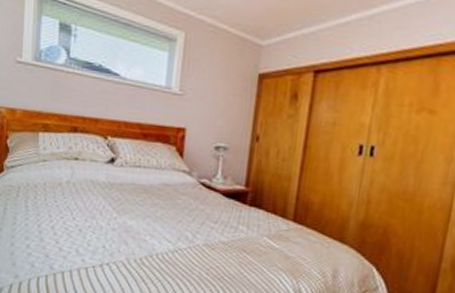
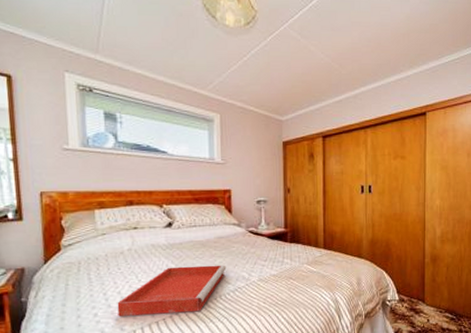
tray: none [49,209,169,267] -> present [117,265,227,316]

